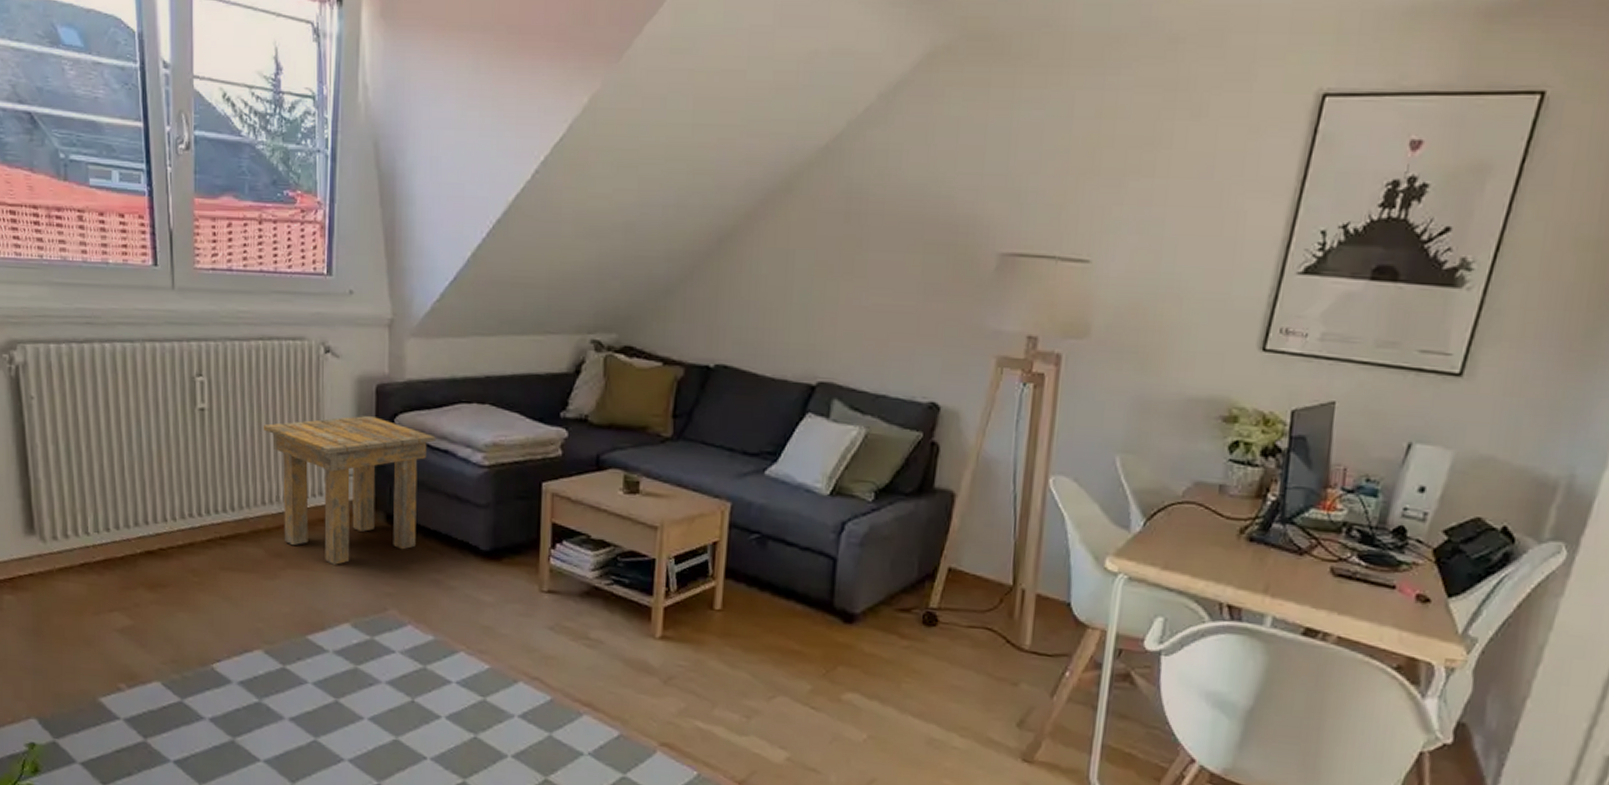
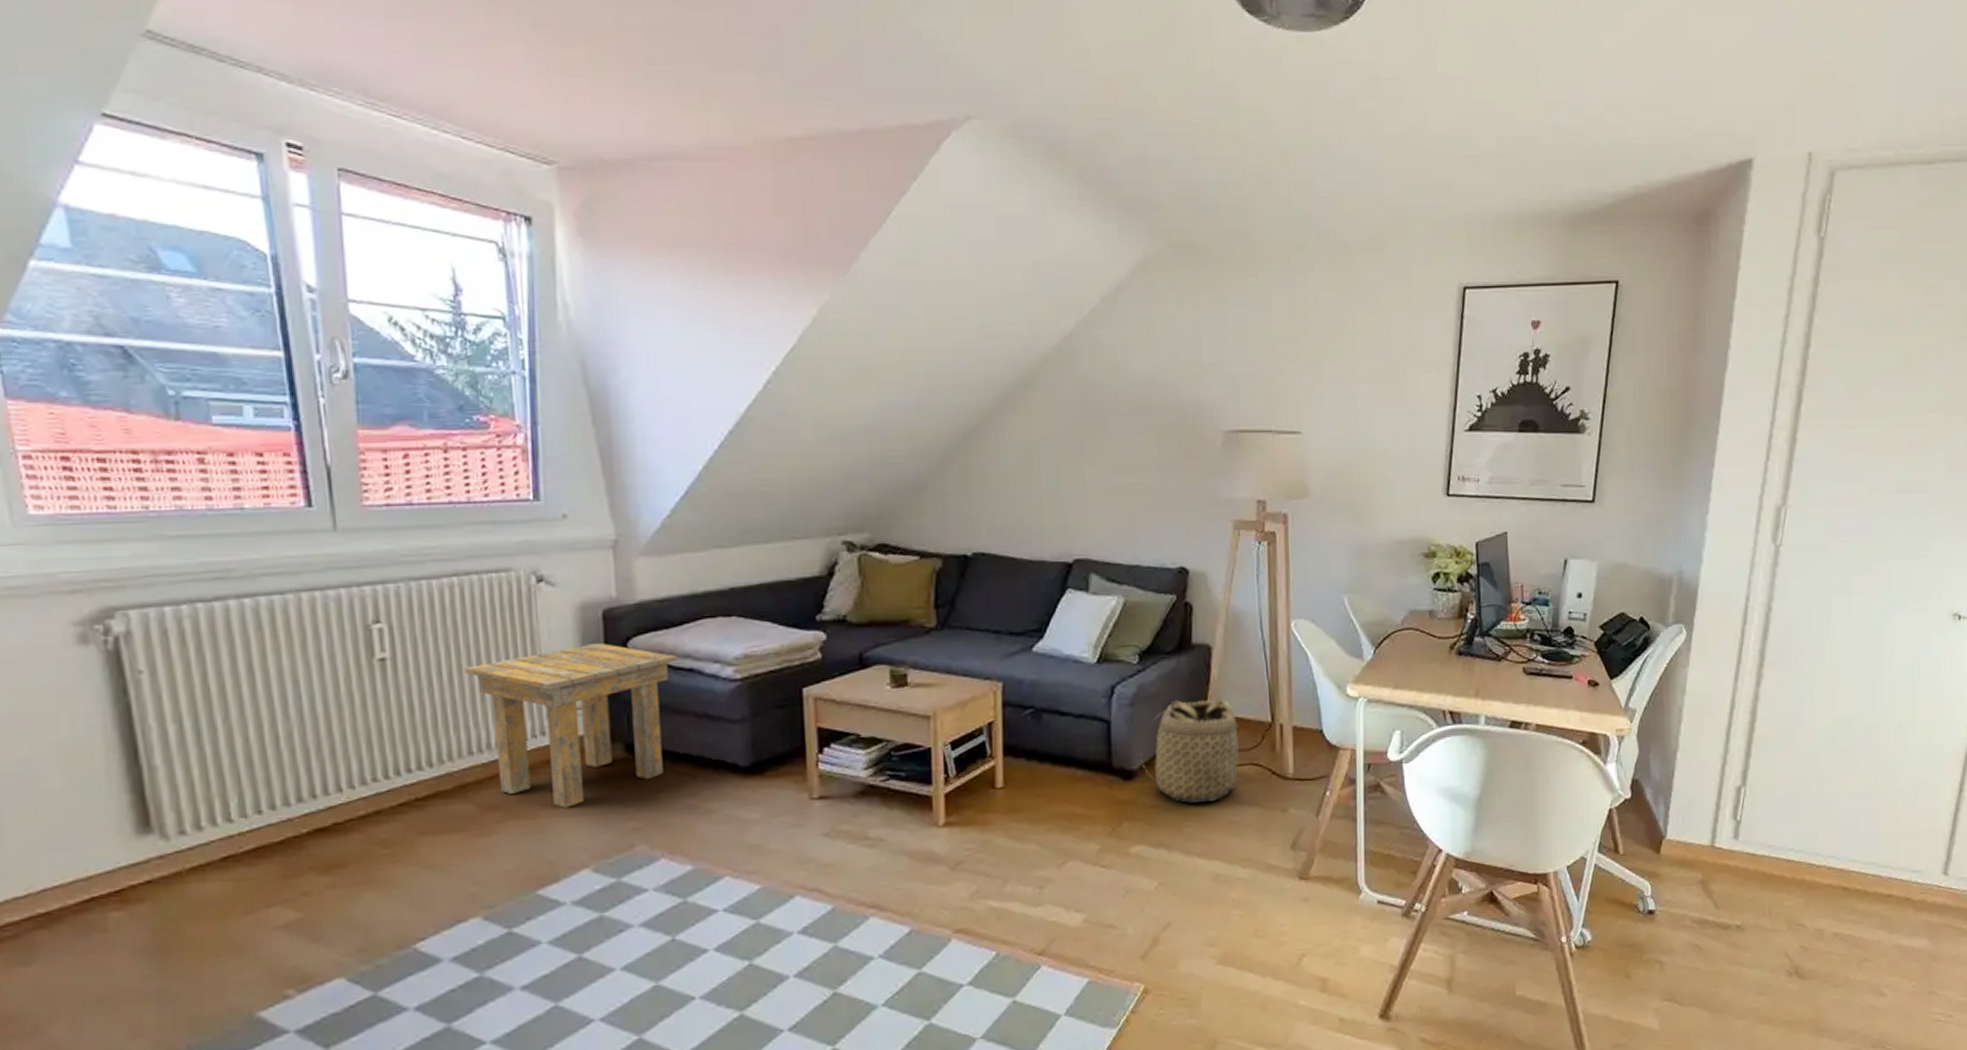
basket: none [864,546,978,661] -> present [1141,700,1246,803]

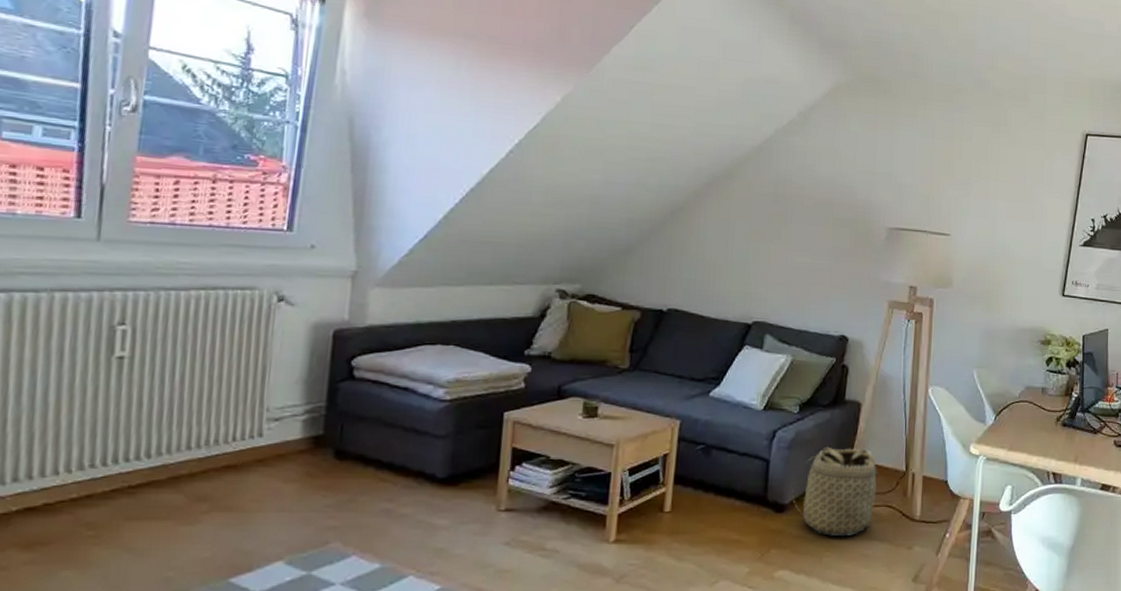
side table: present [464,642,678,808] -> none [196,358,396,504]

